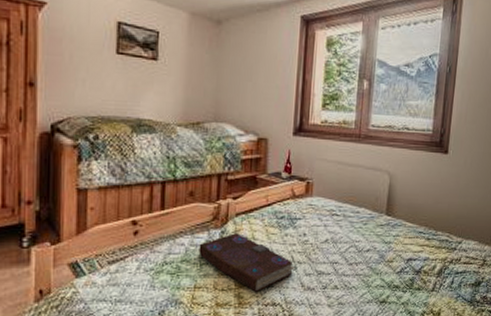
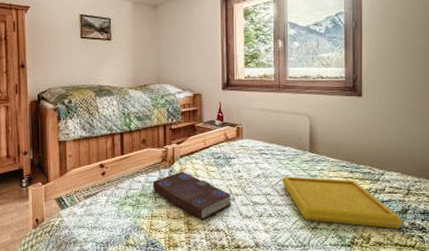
serving tray: none [352,242,476,303] -> present [282,176,404,229]

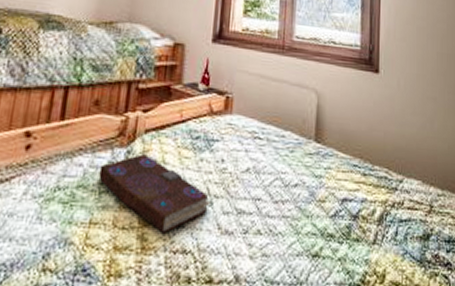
serving tray: present [282,176,404,229] -> none [278,174,426,262]

